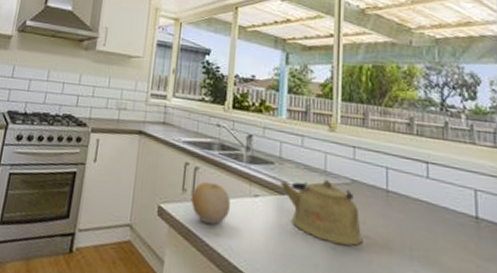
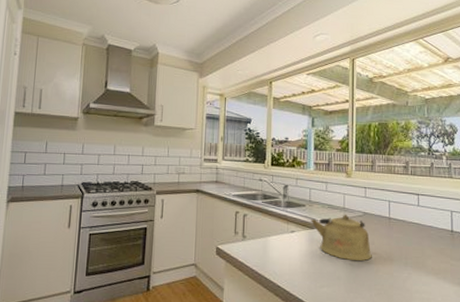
fruit: present [191,182,230,225] -> none [242,225,273,257]

